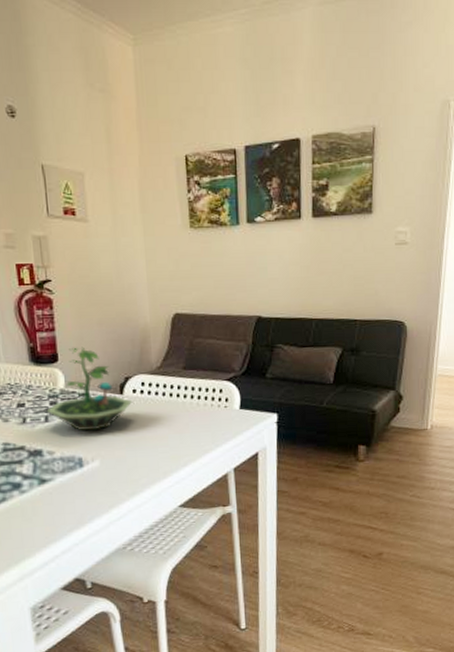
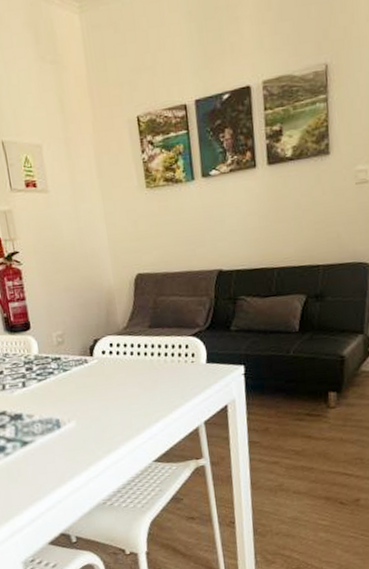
terrarium: present [46,347,132,431] -> none [23,313,102,394]

